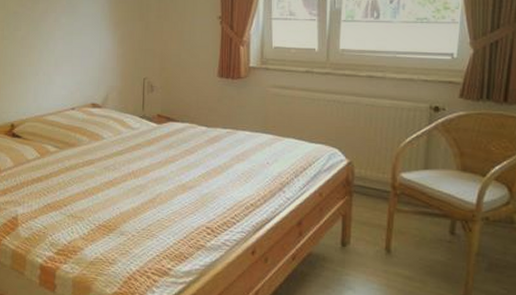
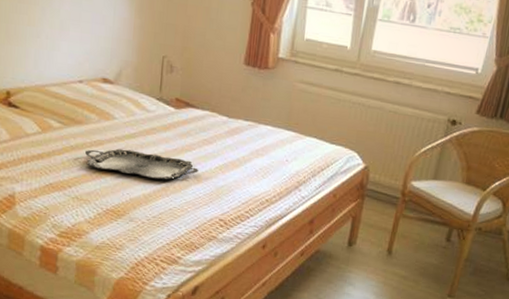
serving tray: none [78,166,182,192] -> present [85,148,199,180]

